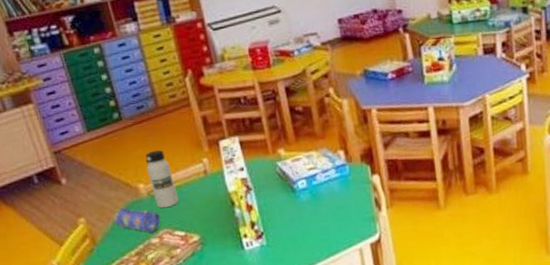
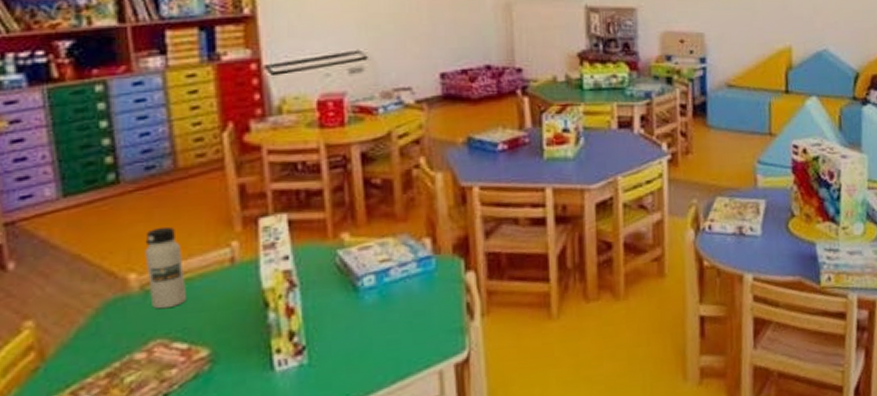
pencil case: present [113,207,161,233] -> none [80,306,155,344]

